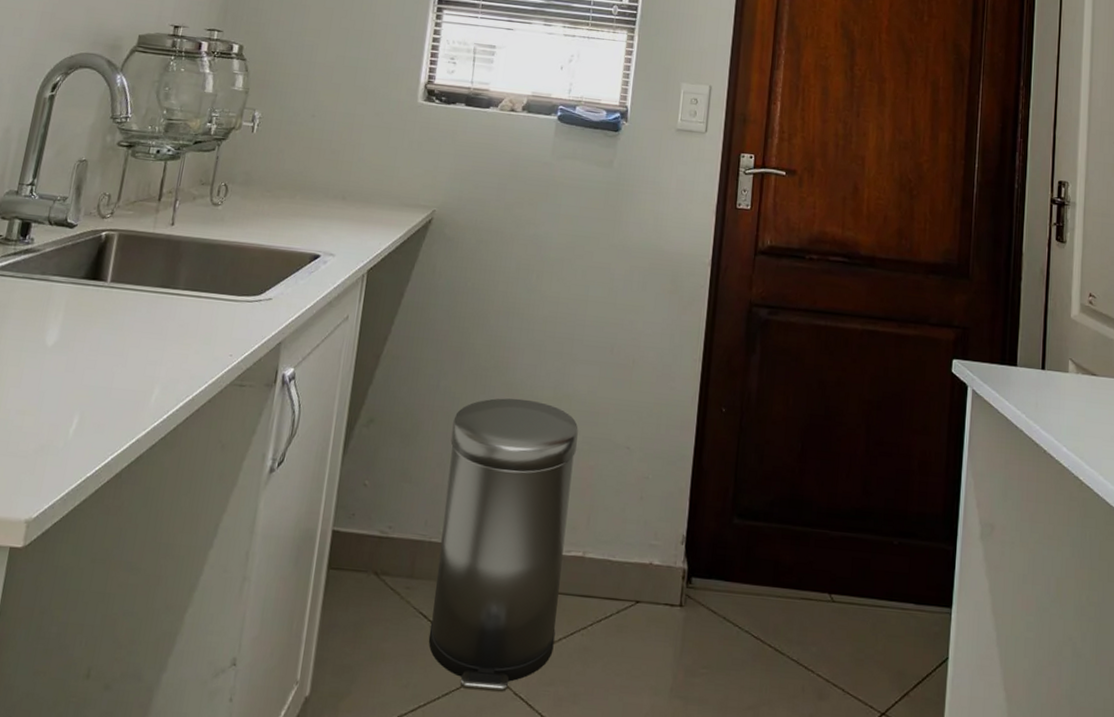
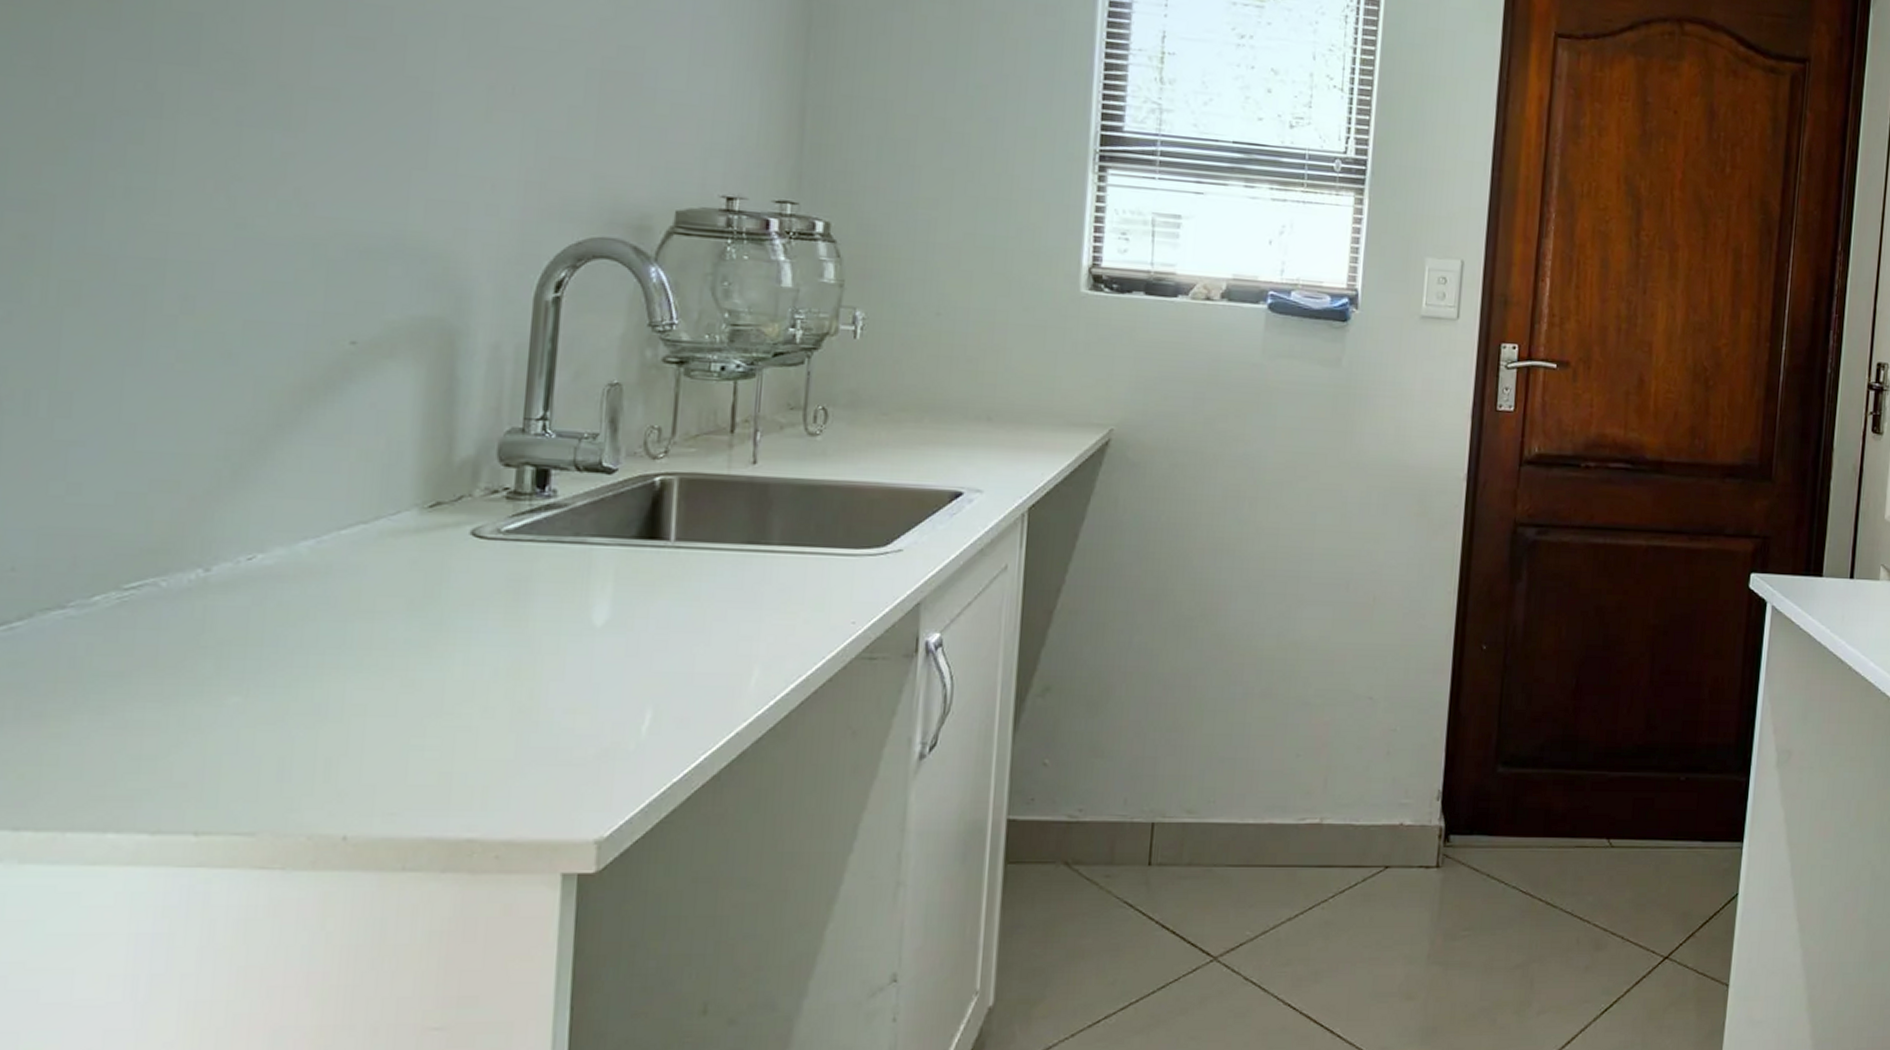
pedal bin: present [428,398,578,692] -> none [1137,650,1309,979]

